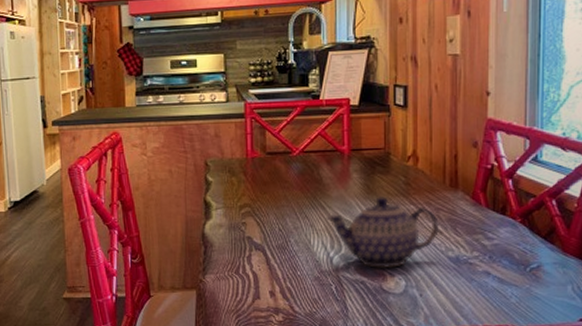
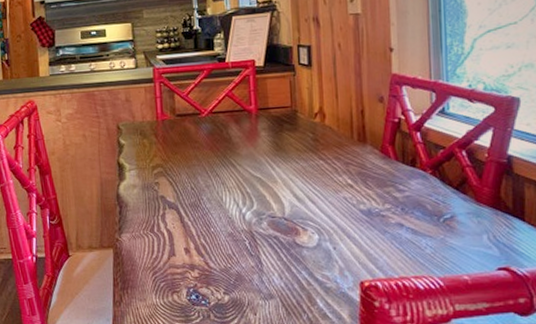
teapot: present [326,197,440,268] -> none [237,153,351,223]

